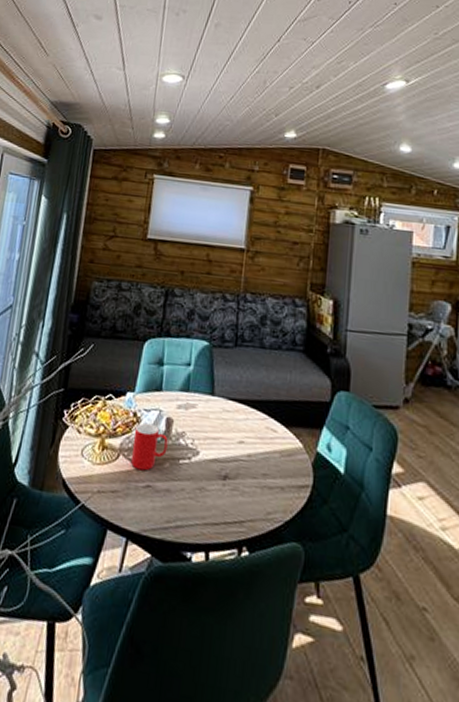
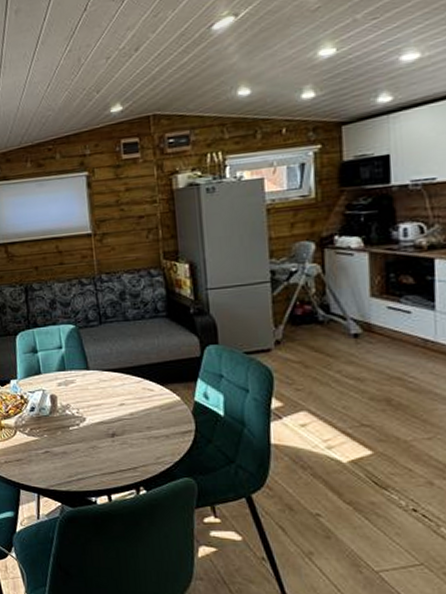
cup: present [130,422,168,471] -> none [24,402,57,441]

